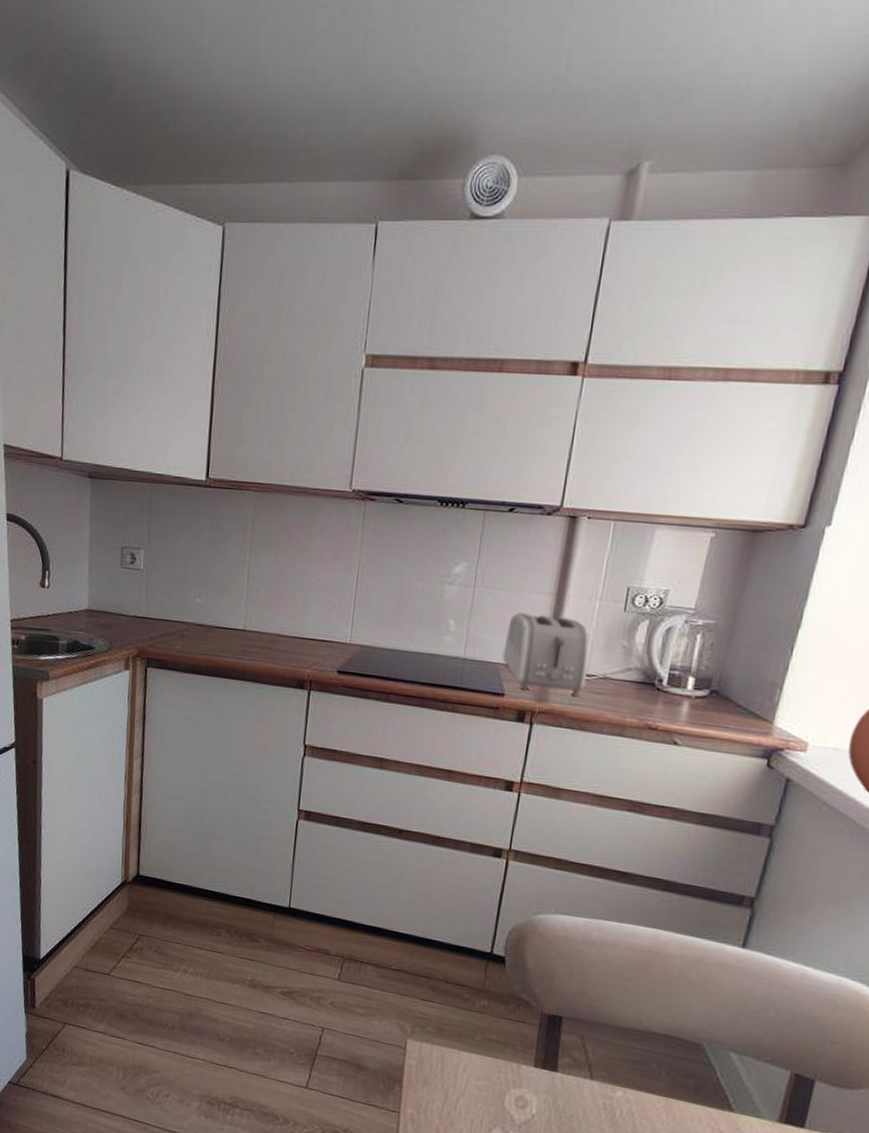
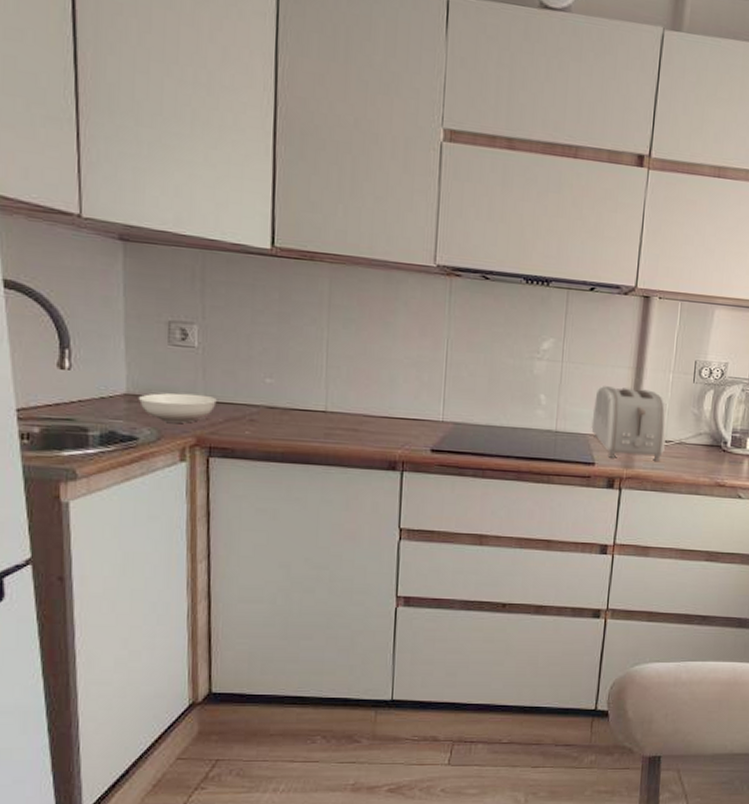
bowl: none [96,609,156,637] -> present [138,393,217,423]

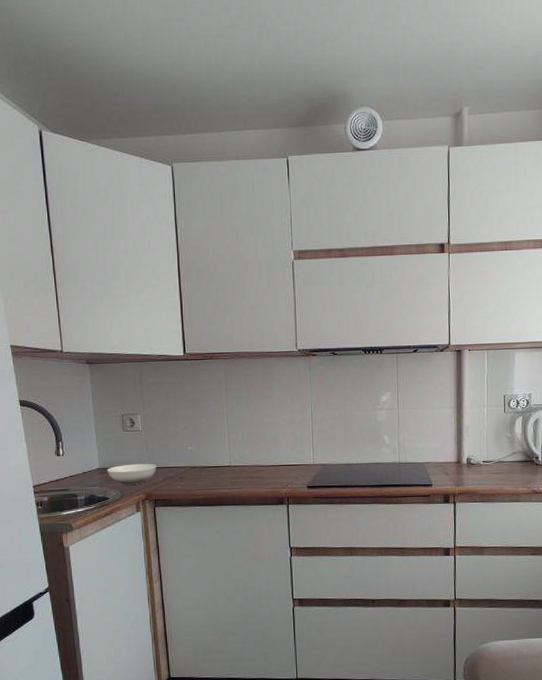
toaster: present [591,386,667,461] -> none [426,422,487,479]

